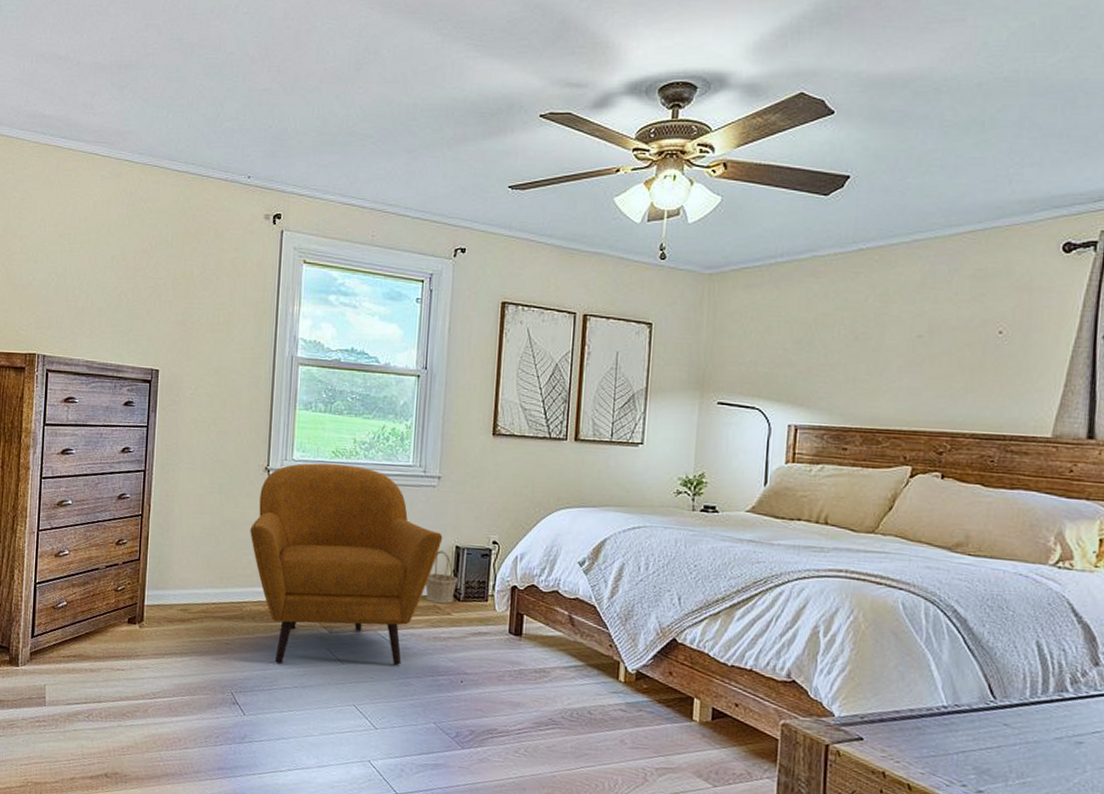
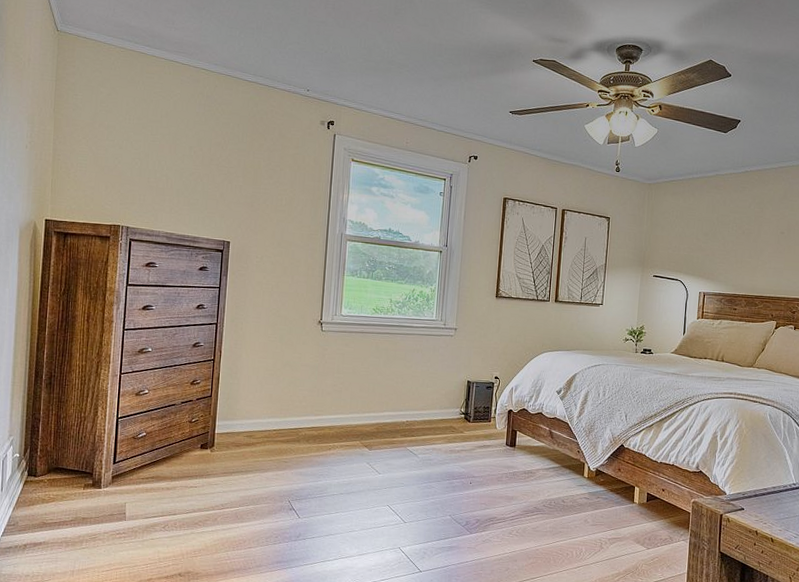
armchair: present [250,463,443,666] -> none [305,318,458,476]
basket: present [425,549,459,604] -> none [444,383,469,425]

